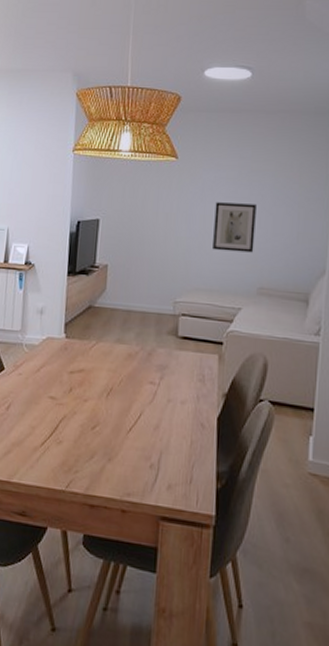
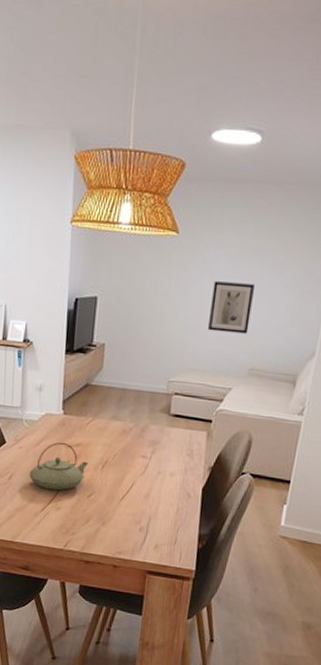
teapot: none [28,367,92,422] -> present [29,442,88,491]

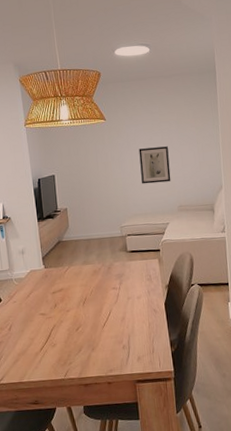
teapot: present [29,442,88,491] -> none [25,290,72,332]

